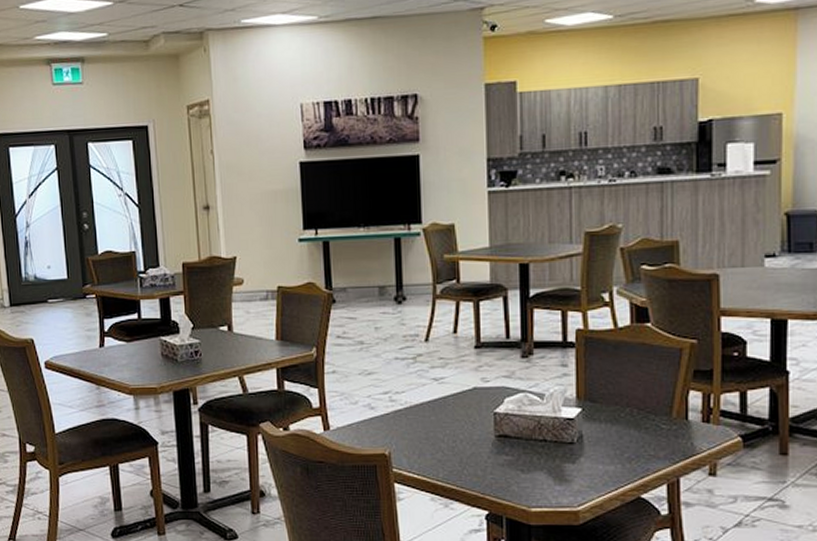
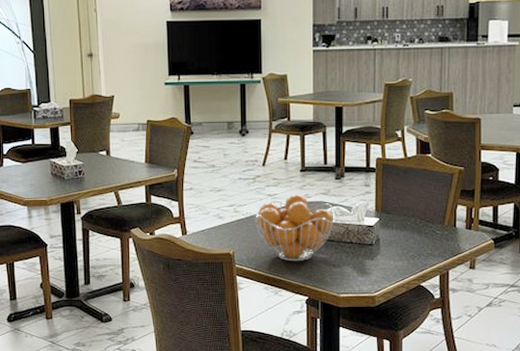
fruit basket: none [415,378,523,466] -> present [254,194,335,262]

